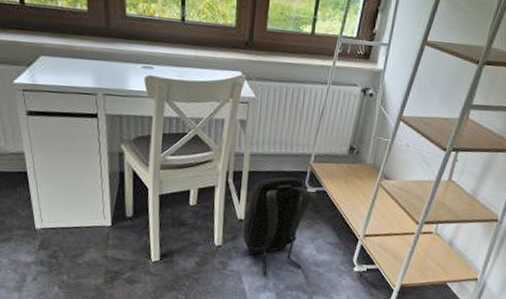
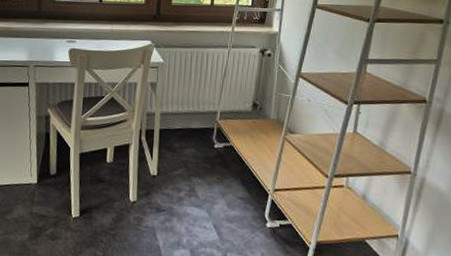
backpack: present [243,176,312,276] -> none [156,133,220,232]

